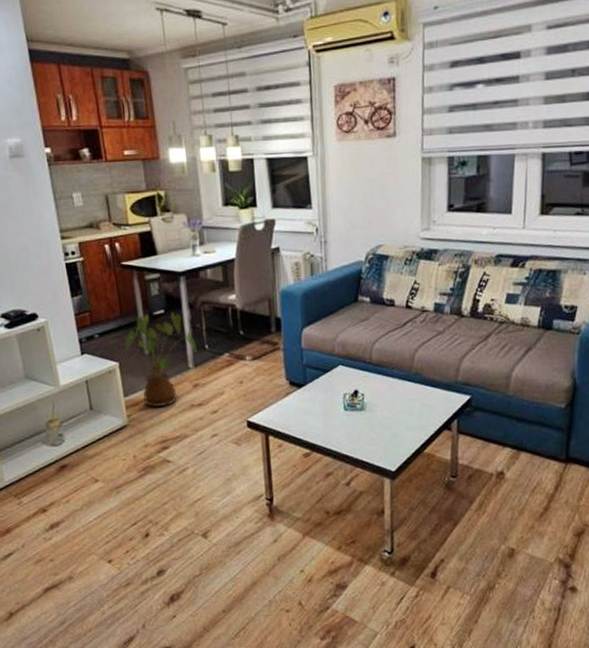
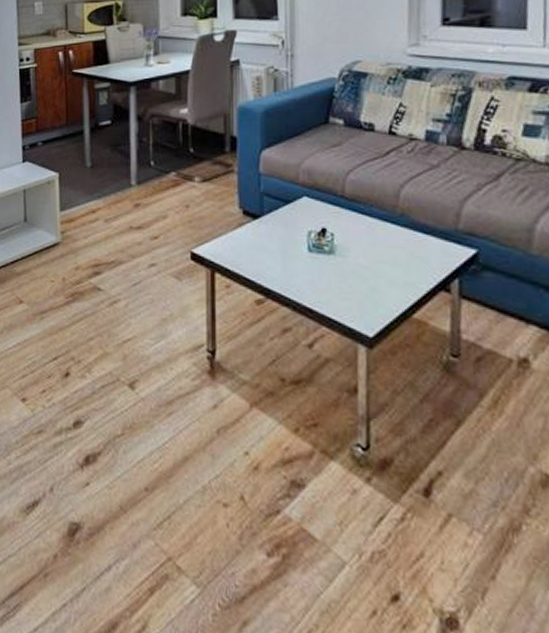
house plant: present [124,312,197,408] -> none [66,124,141,226]

